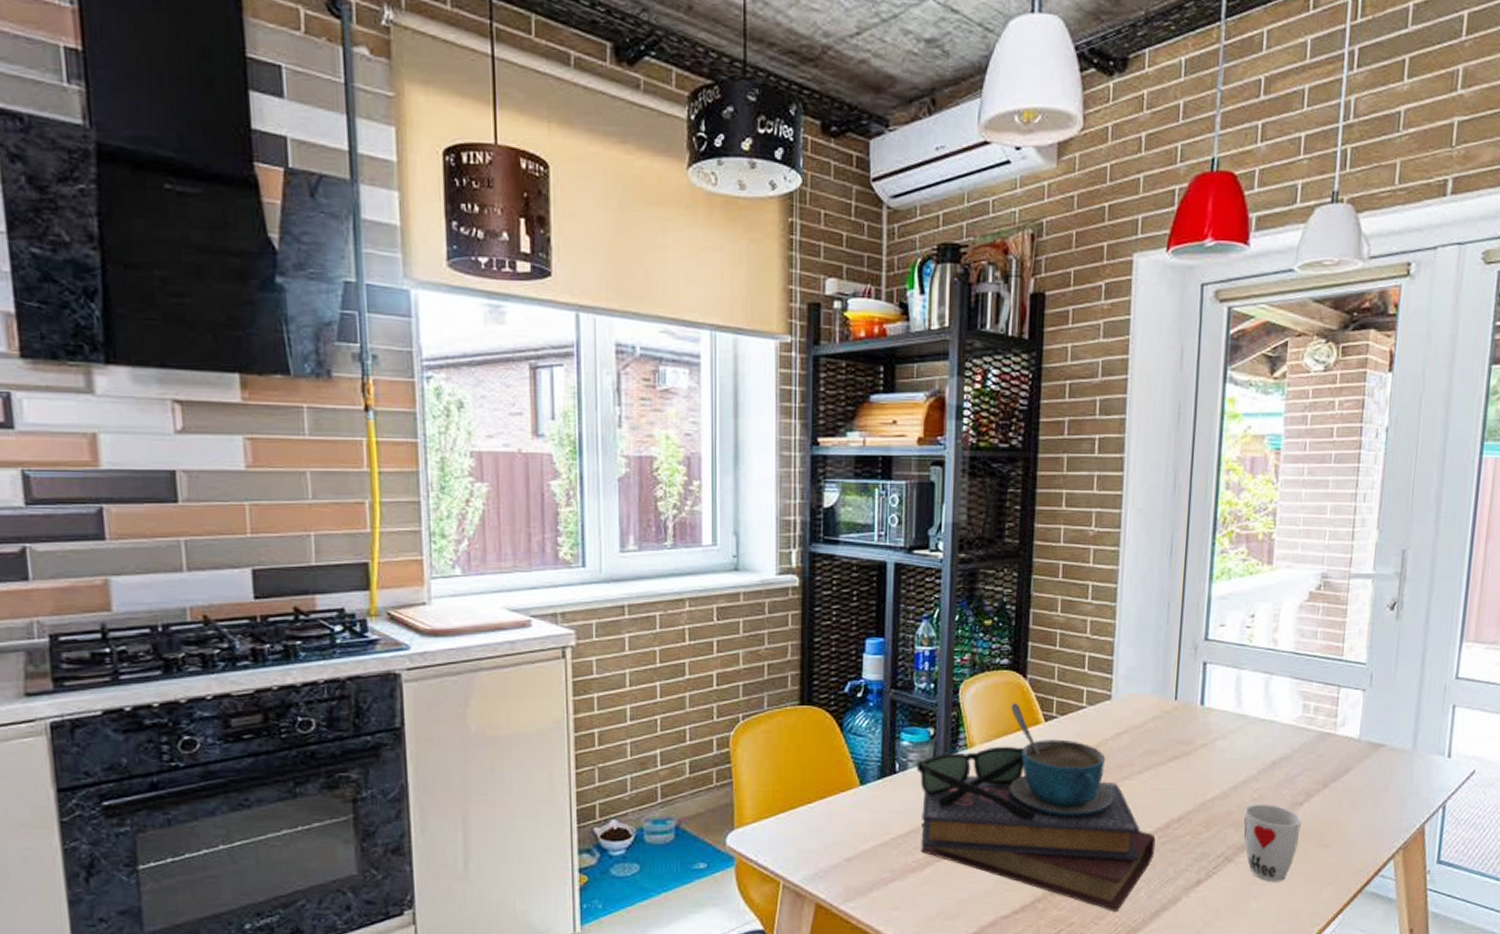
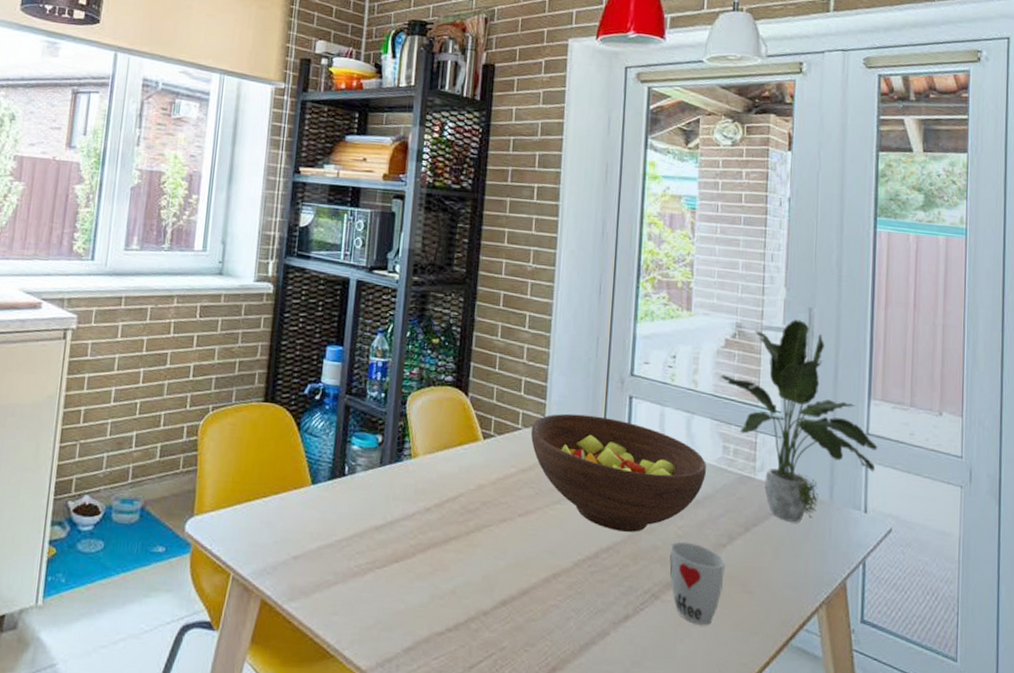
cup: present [916,702,1156,912] -> none [363,417,585,640]
fruit bowl: none [1096,686,1285,800] -> present [530,413,706,532]
potted plant: none [1302,564,1467,773] -> present [720,319,878,522]

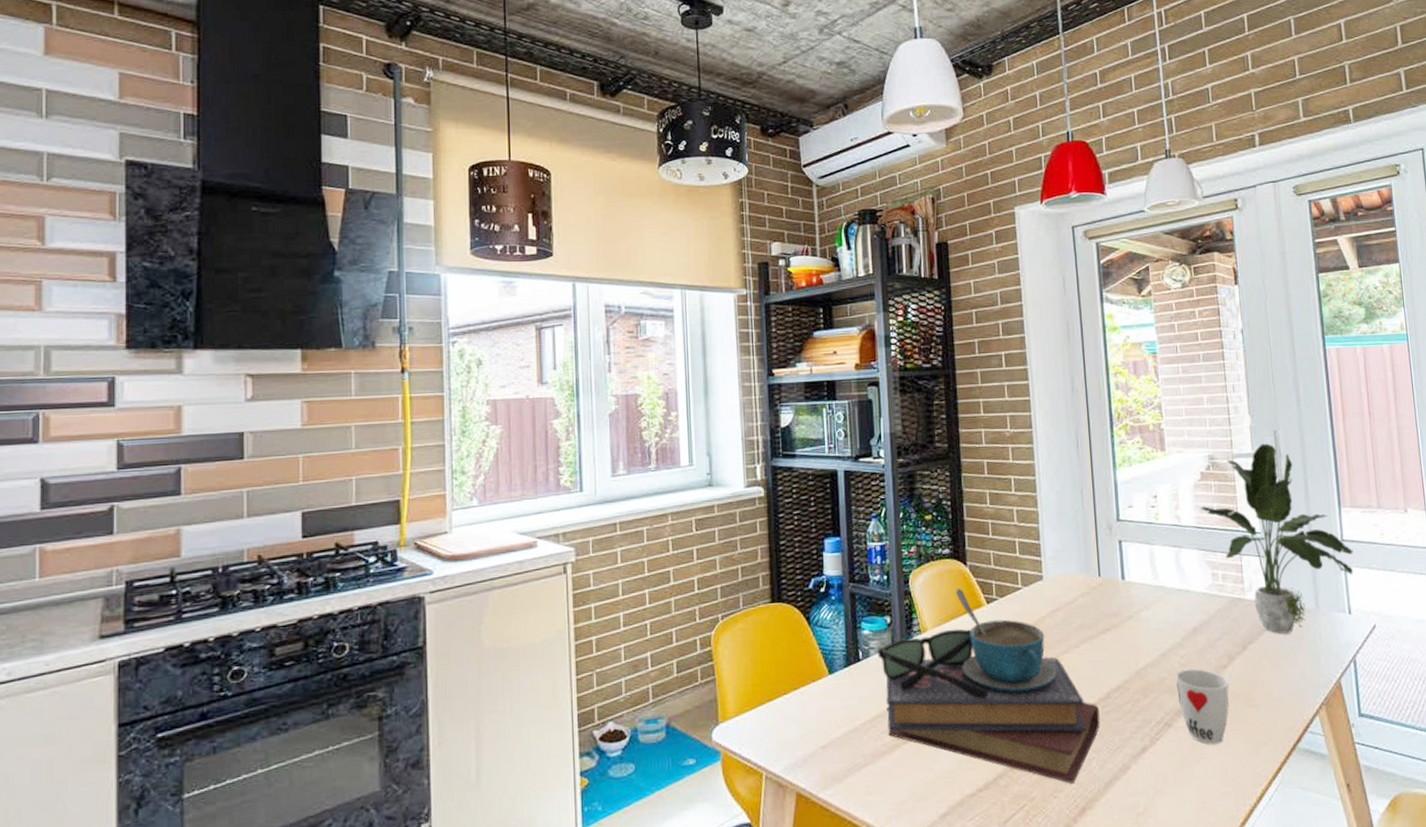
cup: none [363,417,585,640] -> present [877,587,1100,784]
fruit bowl: present [530,413,706,532] -> none [1030,564,1200,670]

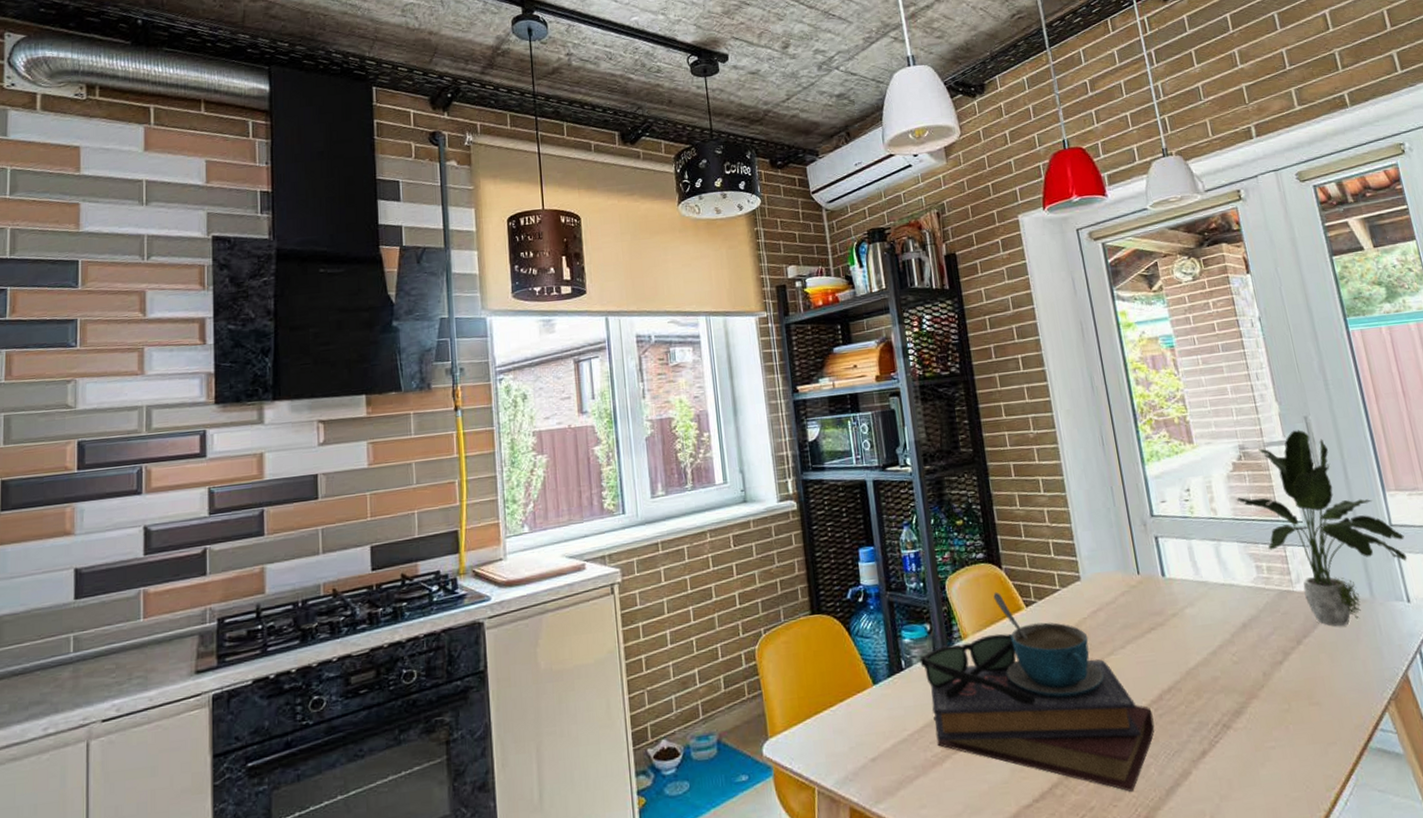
cup: present [1176,668,1229,744] -> none [1229,666,1290,746]

